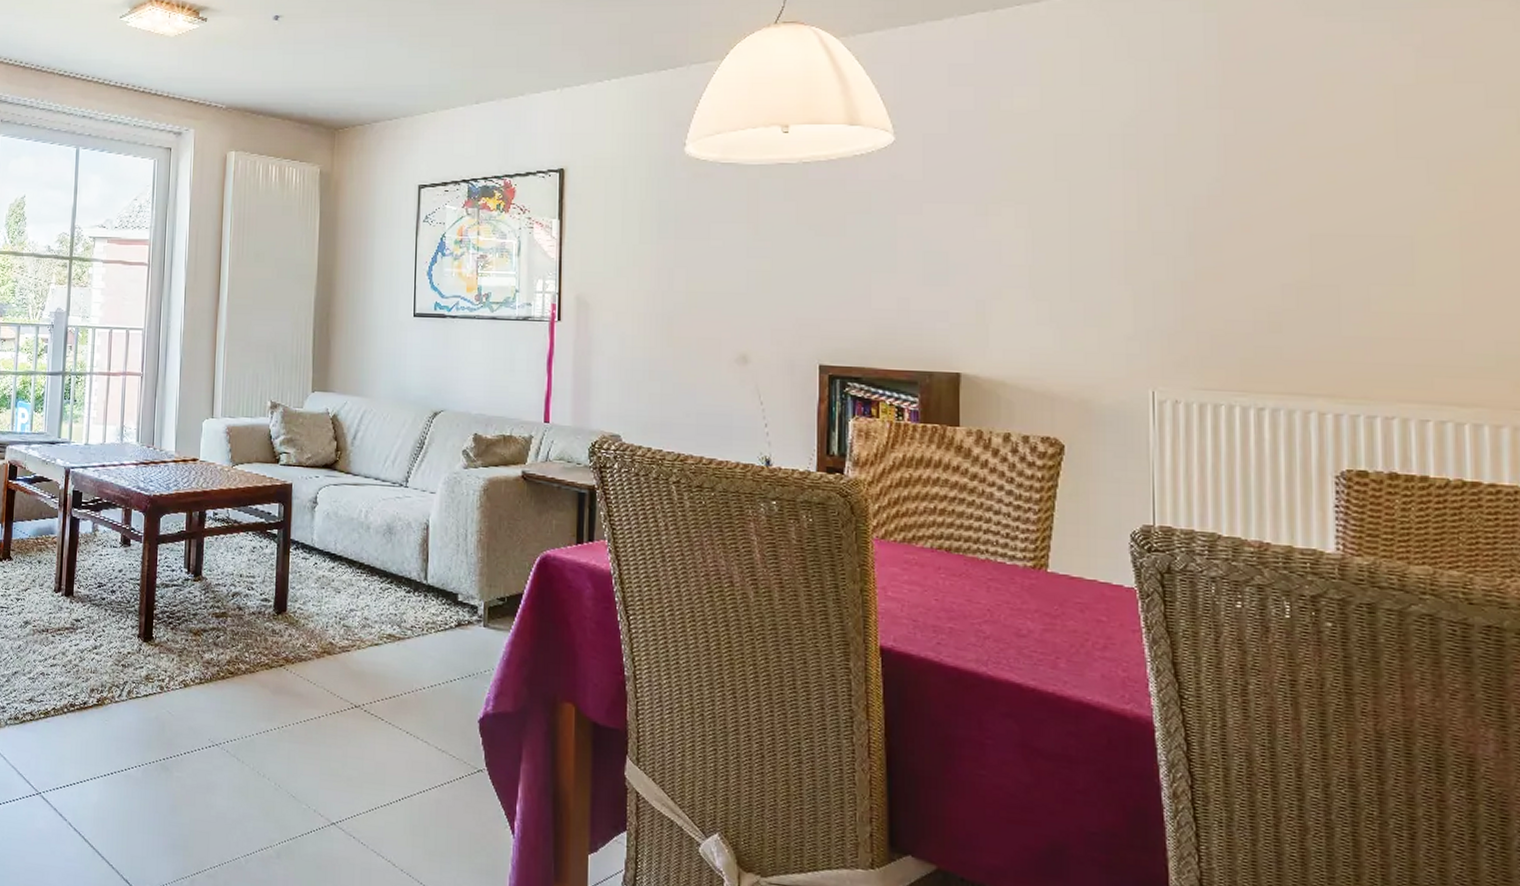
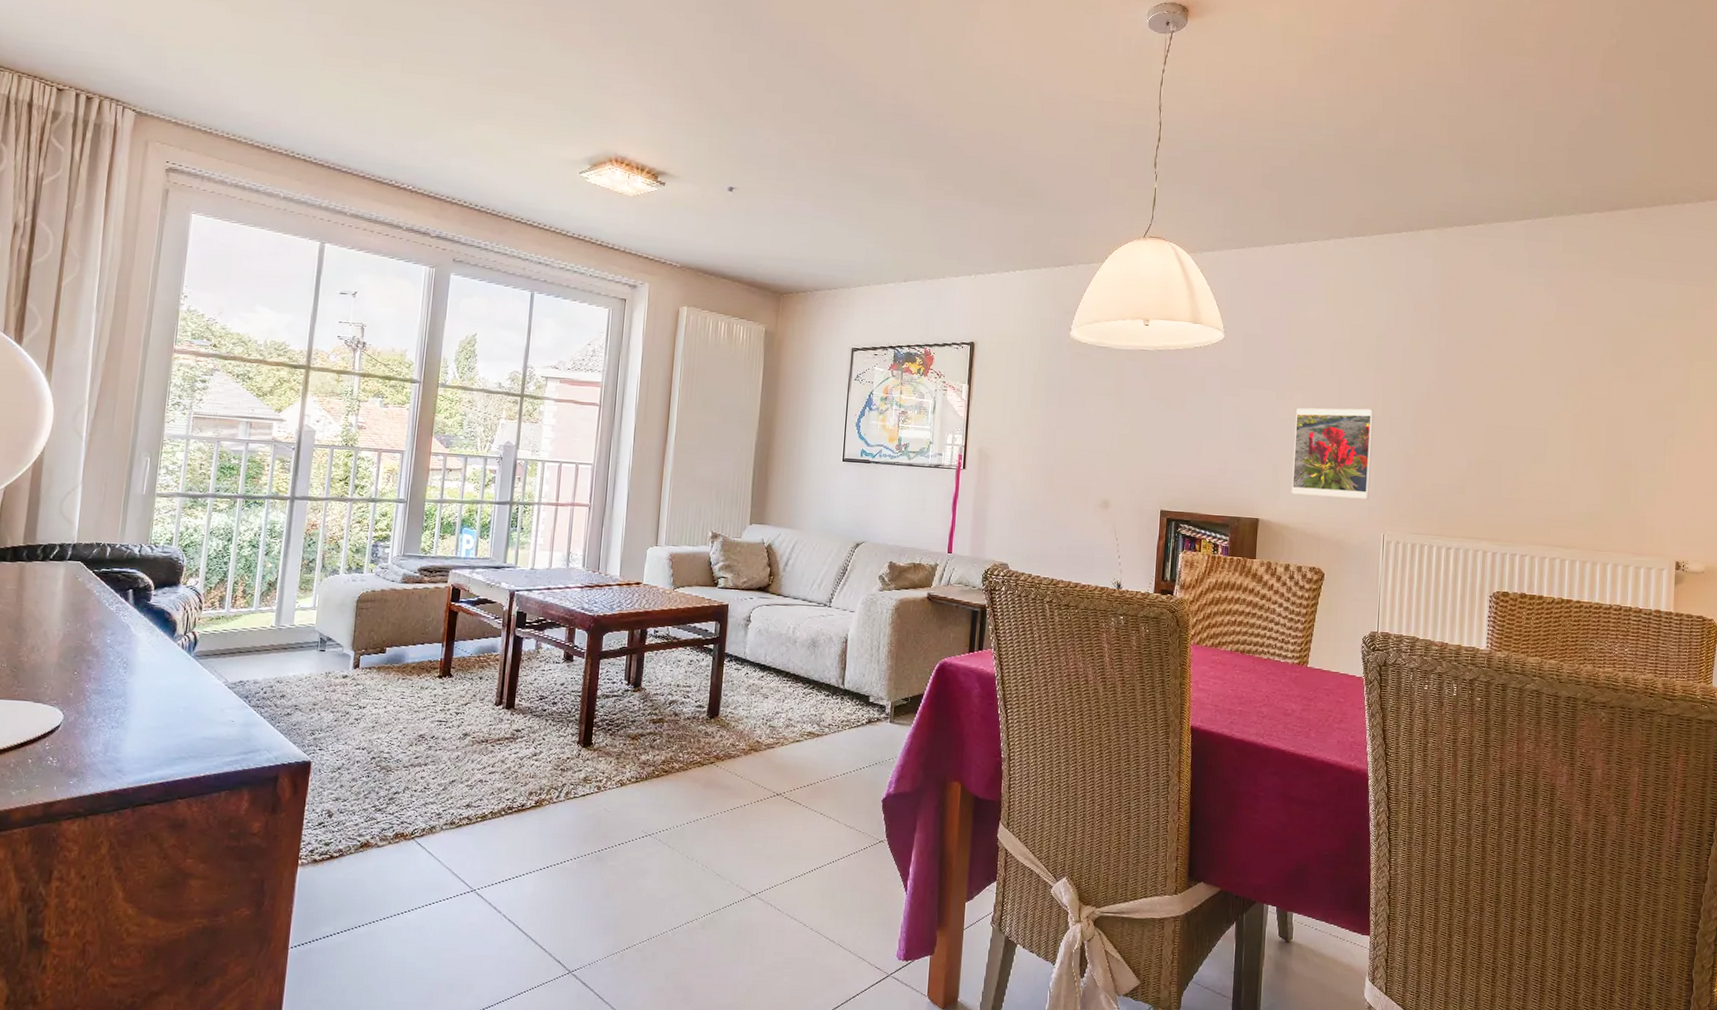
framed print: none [1005,221,1127,344] -> present [1291,407,1374,499]

